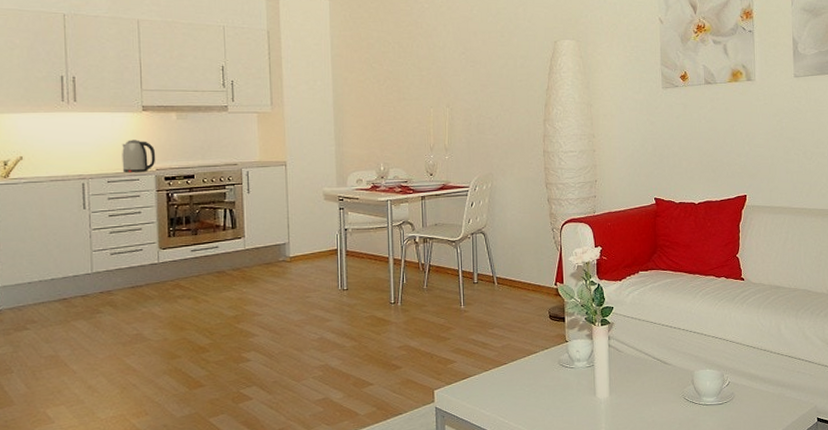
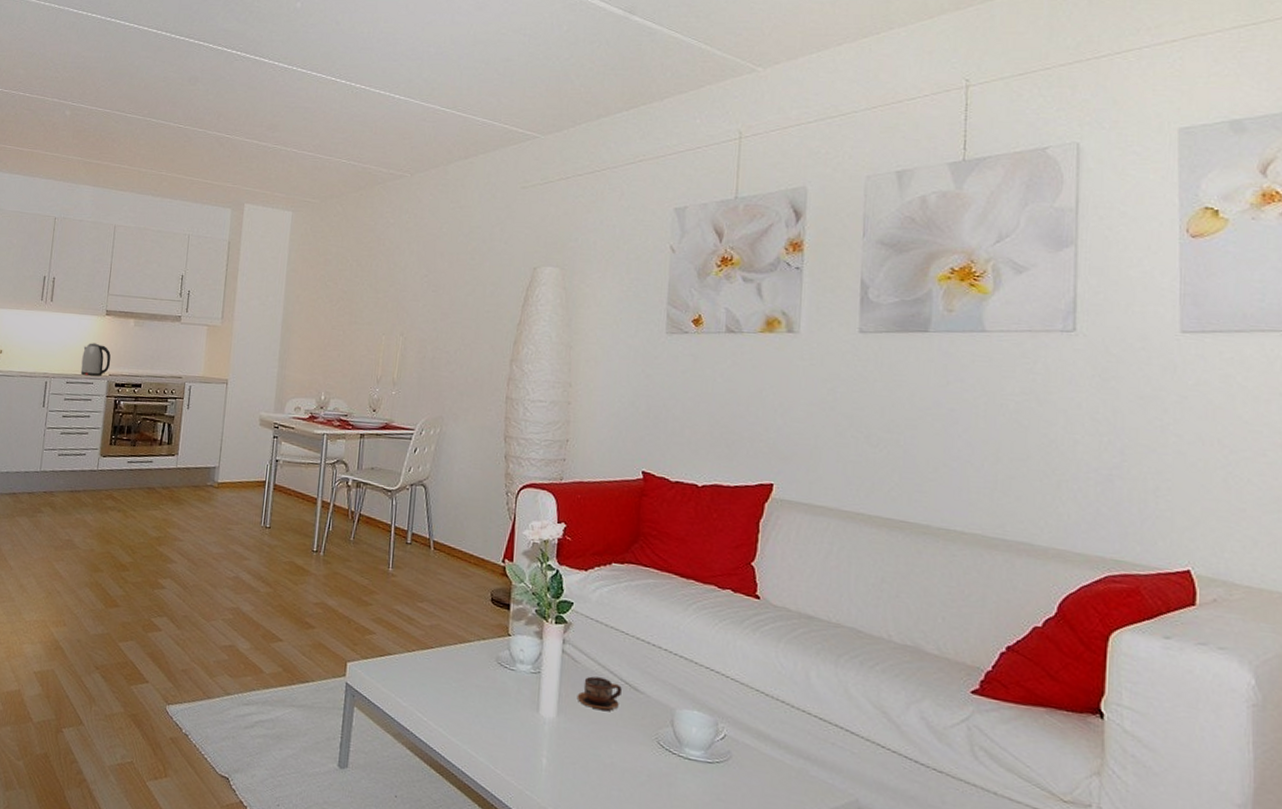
cup: none [623,359,655,384] -> present [577,676,622,712]

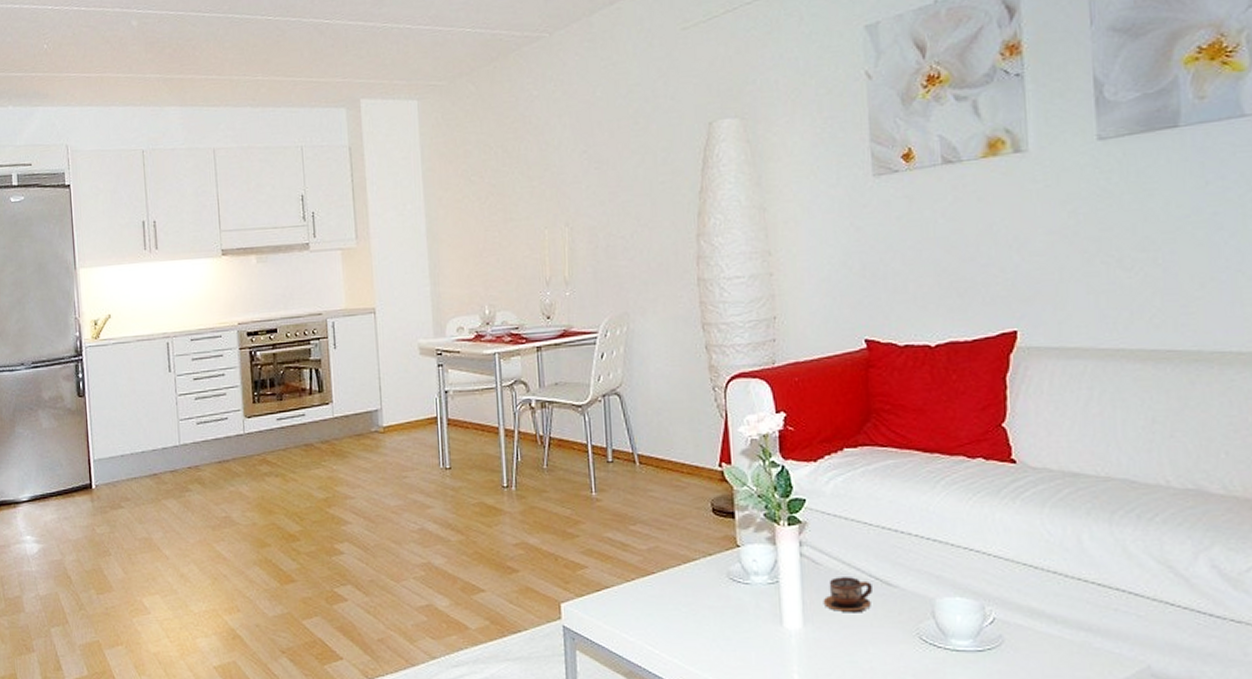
kettle: present [80,343,111,377] -> none [203,289,238,330]

